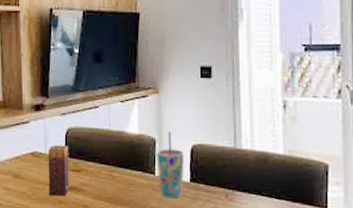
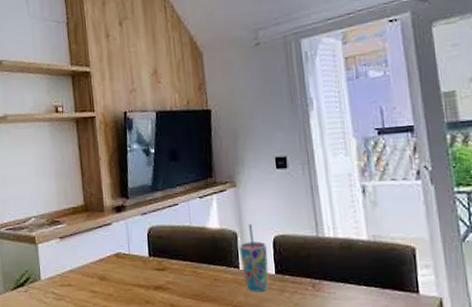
candle: present [48,145,70,196] -> none [131,244,155,296]

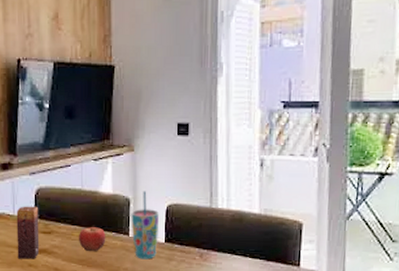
candle: none [131,244,155,296] -> present [16,206,40,259]
fruit: none [190,260,218,287] -> present [78,225,106,252]

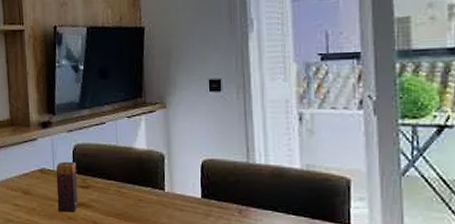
fruit: present [78,225,106,252] -> none [114,180,142,207]
cup: present [131,191,159,260] -> none [166,147,195,215]

